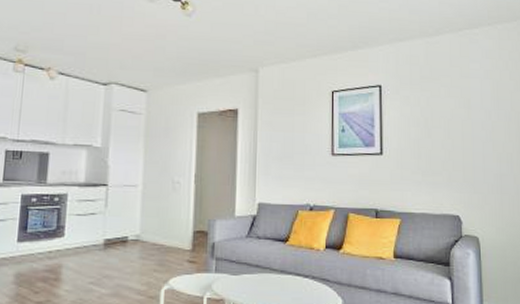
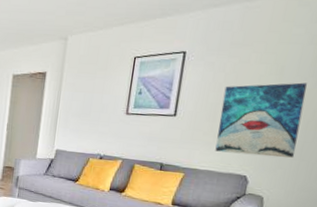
wall art: none [423,115,497,193] -> present [215,82,307,158]

